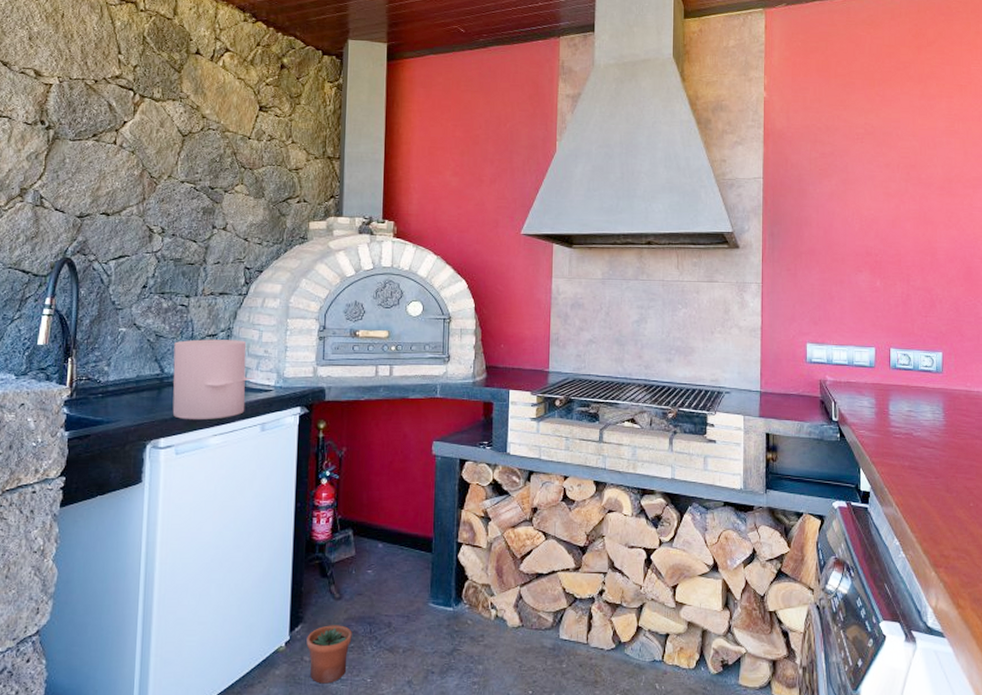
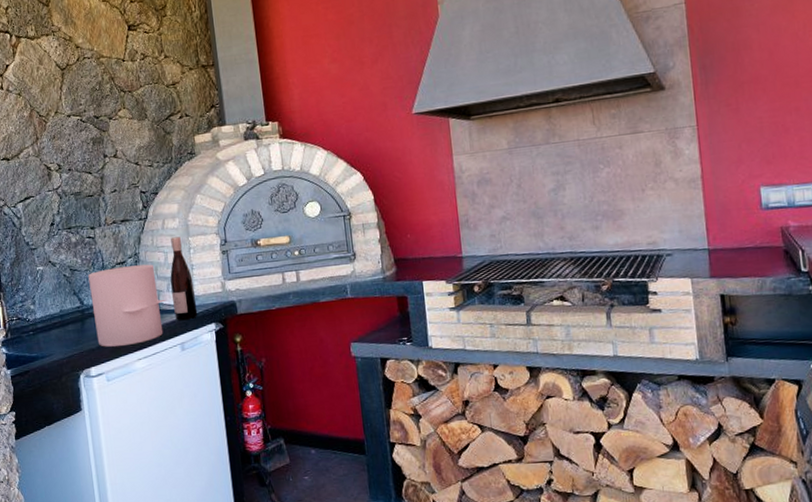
bottle: none [260,317,285,400] -> present [169,236,198,320]

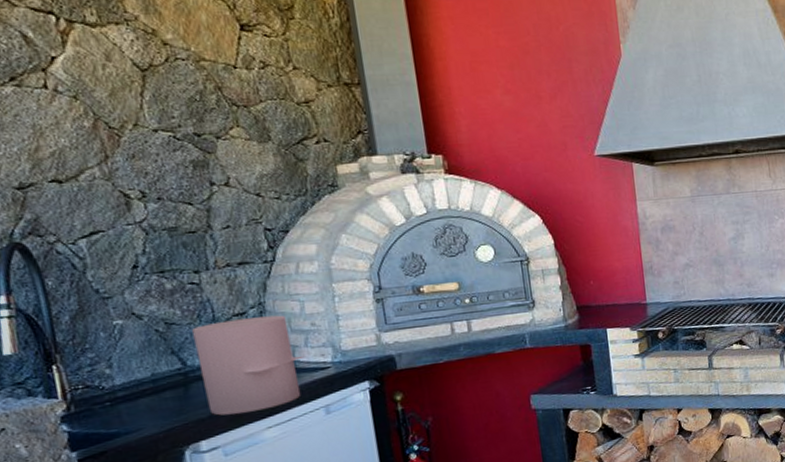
bottle: present [169,236,198,320] -> none [308,283,347,380]

